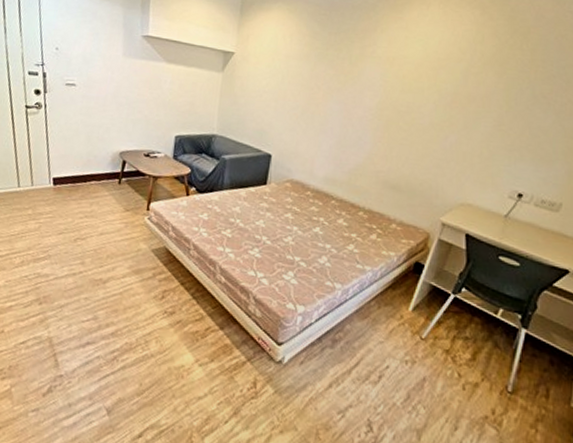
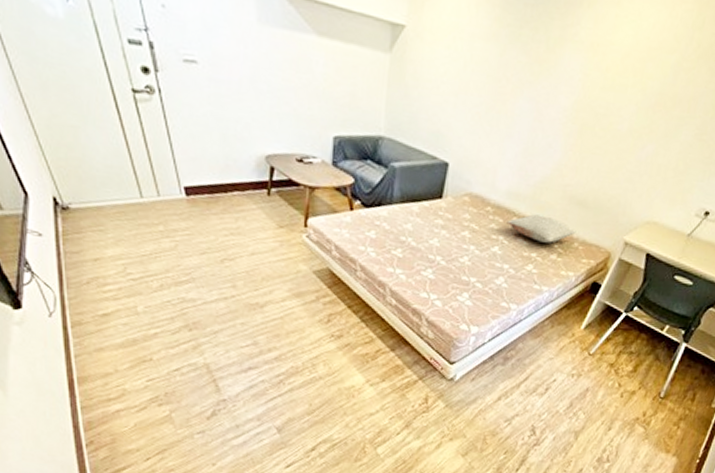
pillow: none [326,197,393,225] -> present [507,214,577,244]

